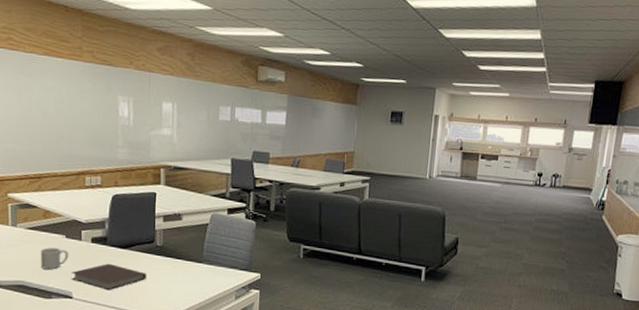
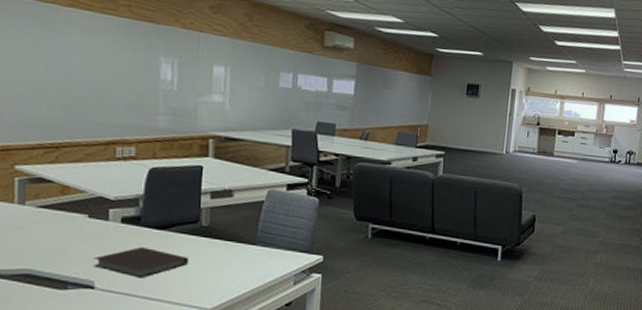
mug: present [41,247,69,270] -> none [55,229,92,255]

